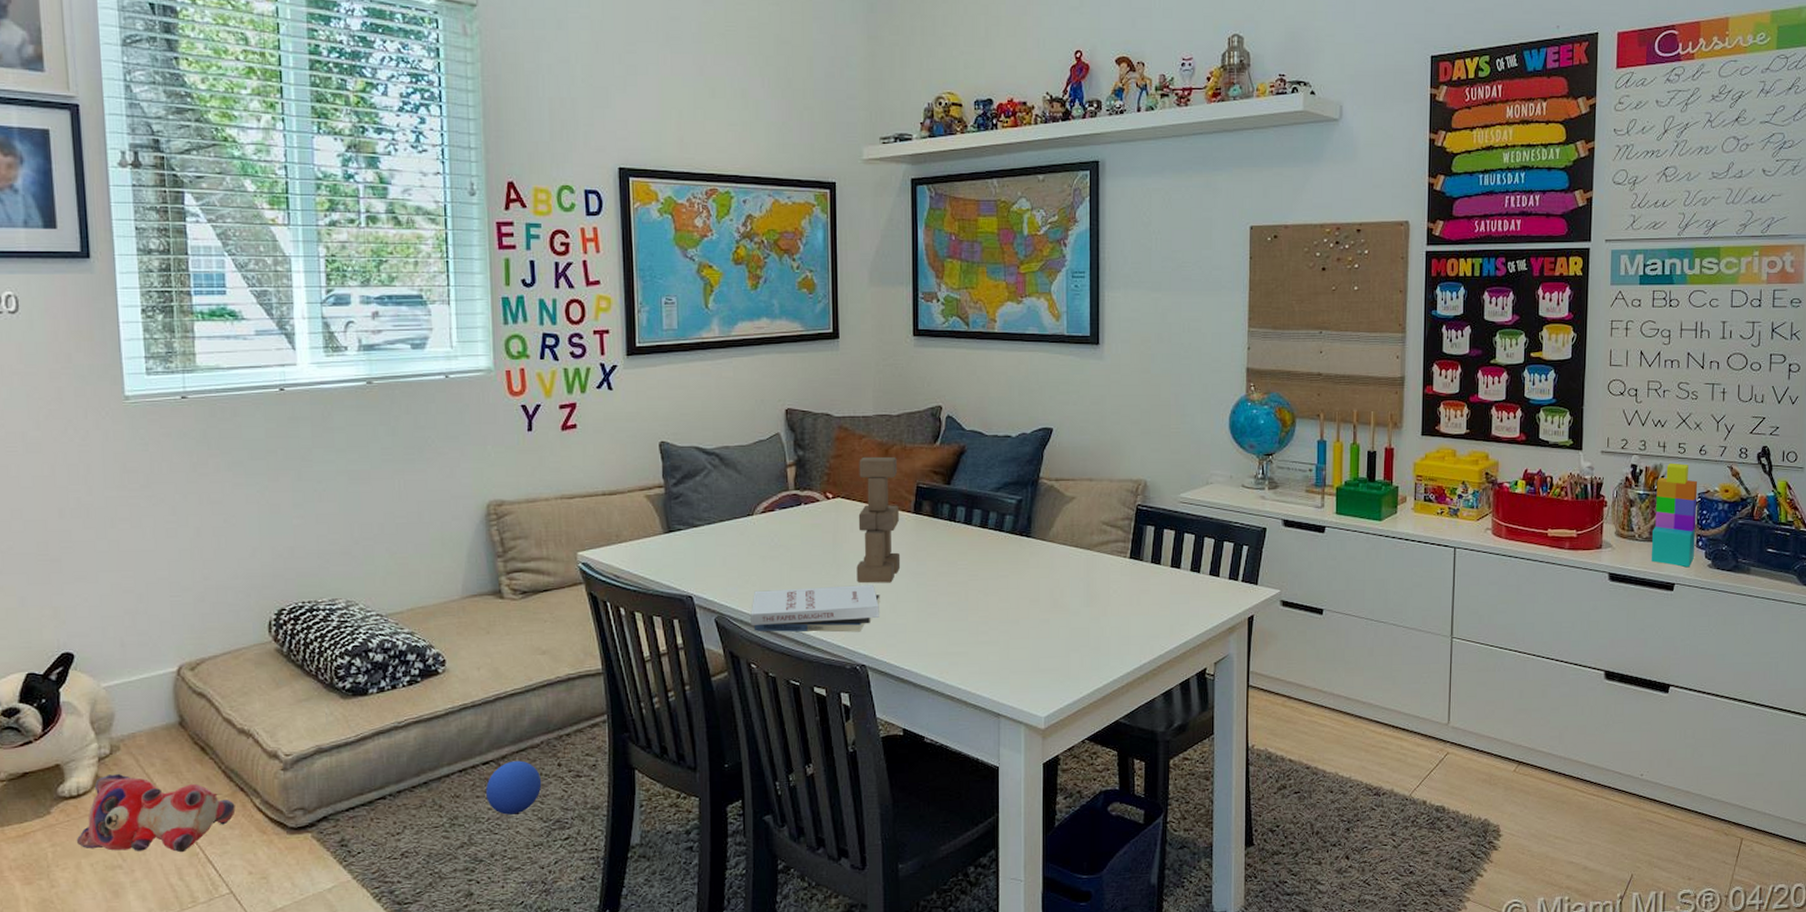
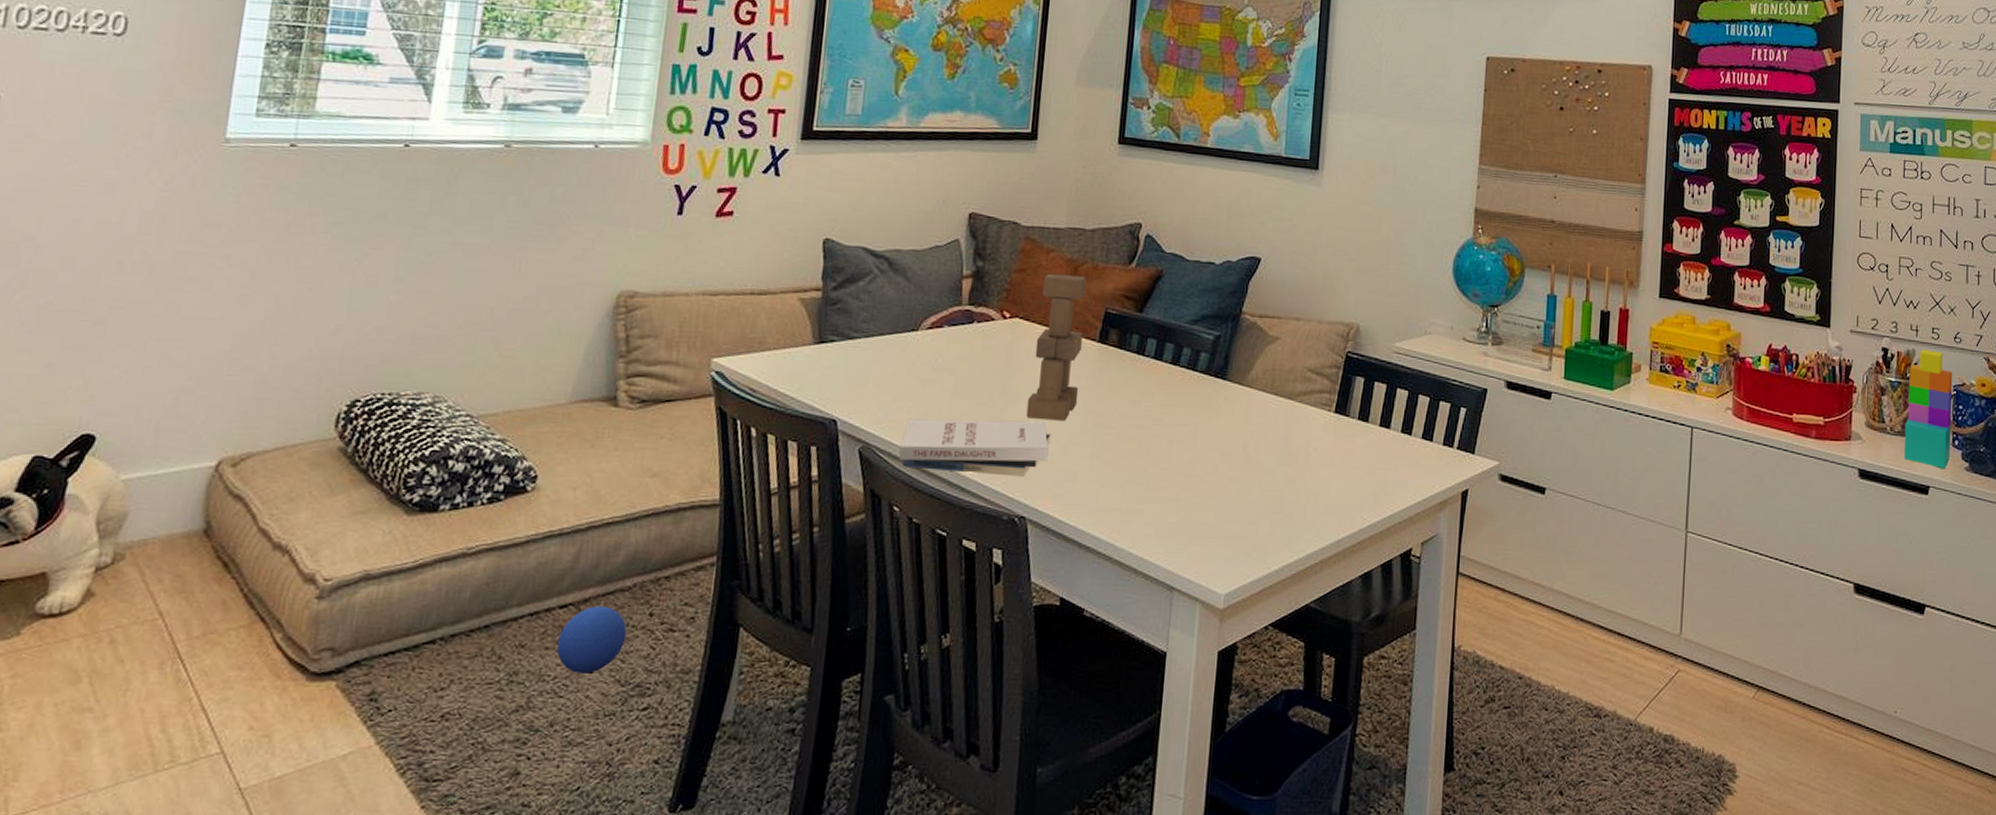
stuffed animal: present [76,774,236,853] -> none [43,590,251,697]

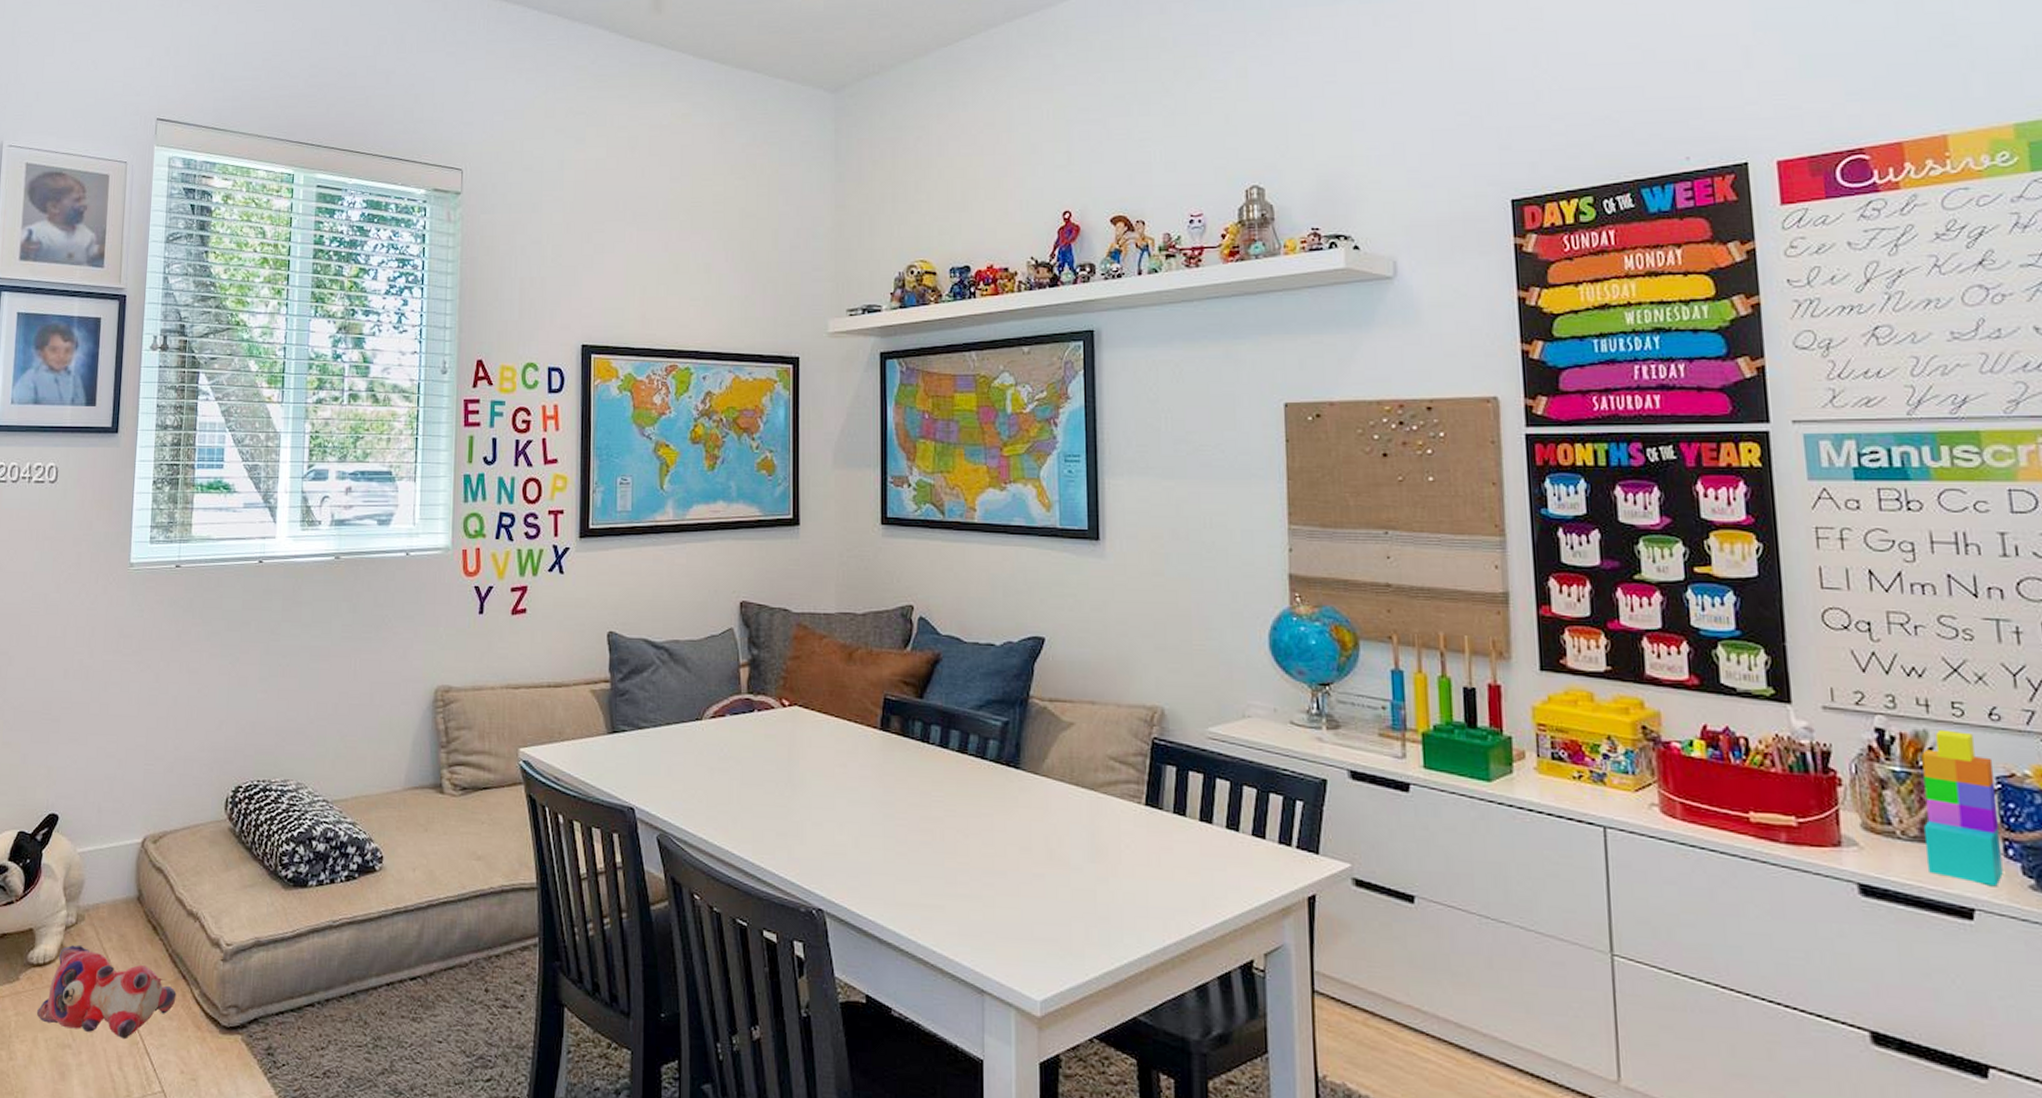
stuffed animal: none [43,590,251,697] -> present [36,945,177,1040]
ball: present [557,606,627,674] -> none [411,979,468,1043]
books: present [899,419,1051,477] -> none [695,807,841,868]
toy blocks: present [1026,273,1086,421] -> none [814,660,865,812]

